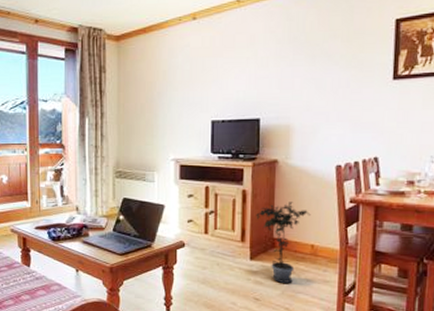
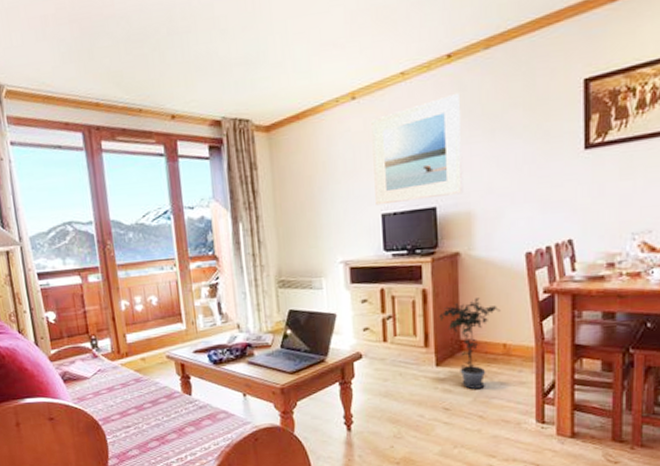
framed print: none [207,21,288,113] -> present [371,92,464,206]

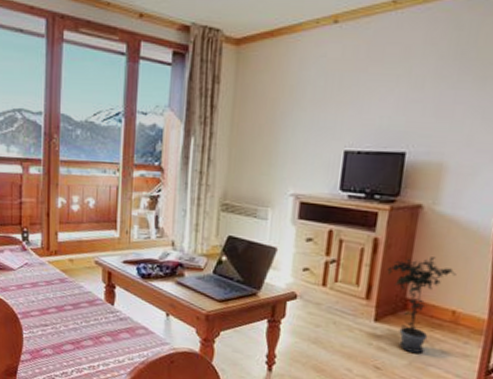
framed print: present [371,92,464,206] -> none [340,31,454,143]

